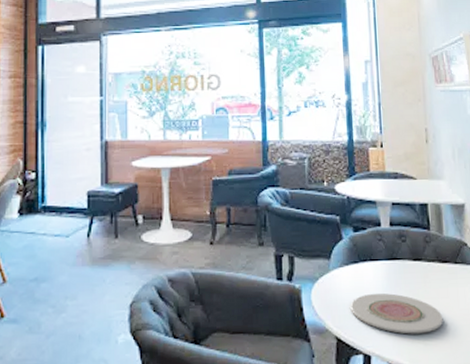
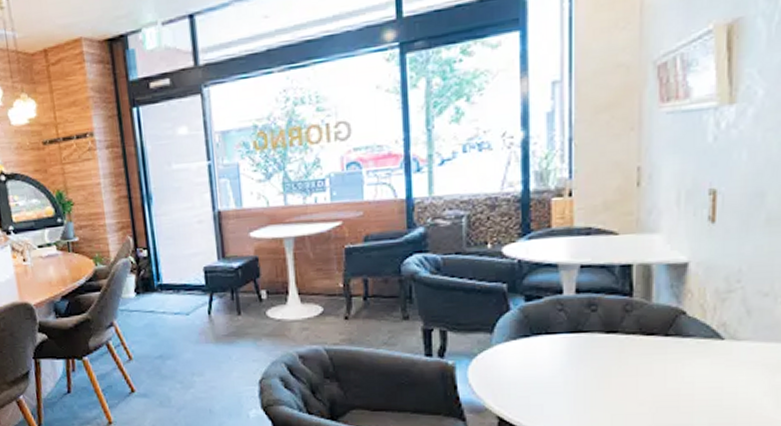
plate: present [350,293,444,334] -> none [517,370,642,415]

